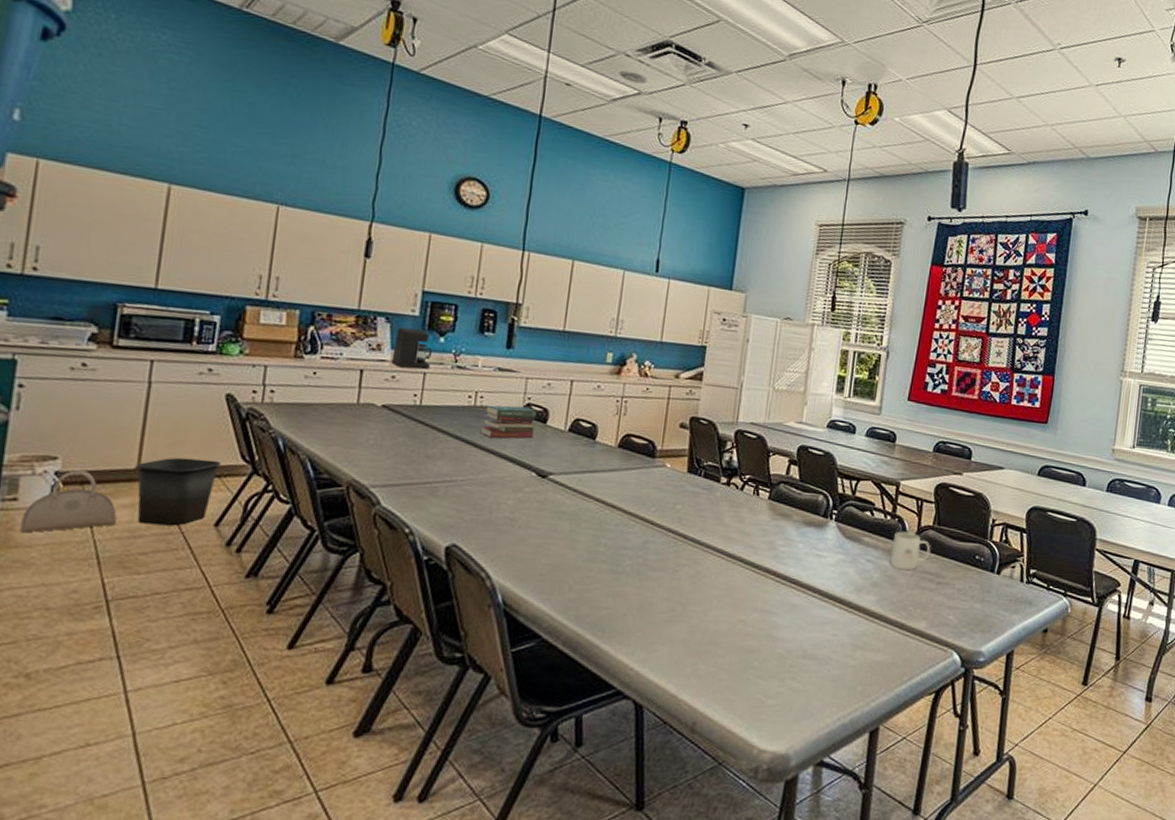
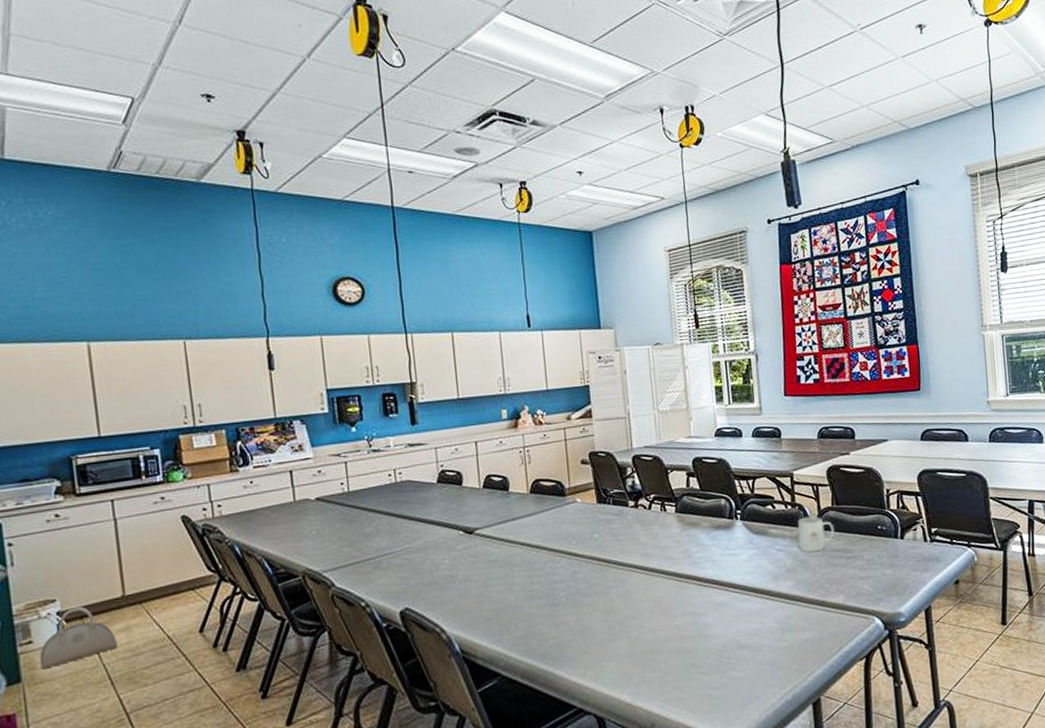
waste bin: present [135,457,221,526] -> none [121,575,192,643]
coffee maker: present [391,327,433,370] -> none [312,424,349,462]
books: present [480,405,537,439] -> none [405,474,454,509]

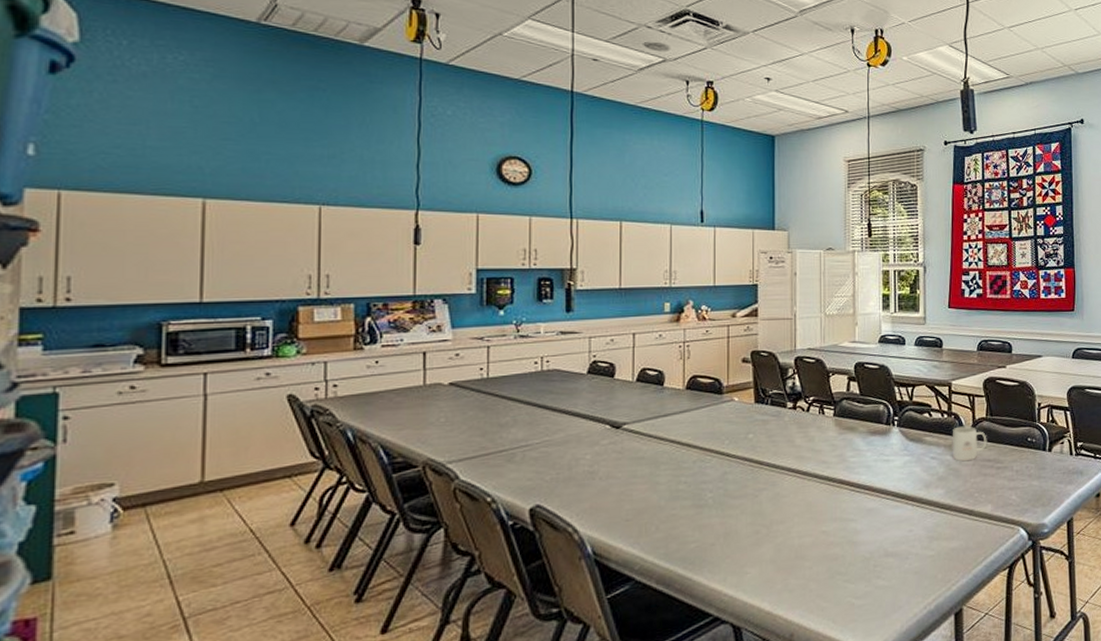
handbag: present [39,607,118,670] -> none [81,493,185,565]

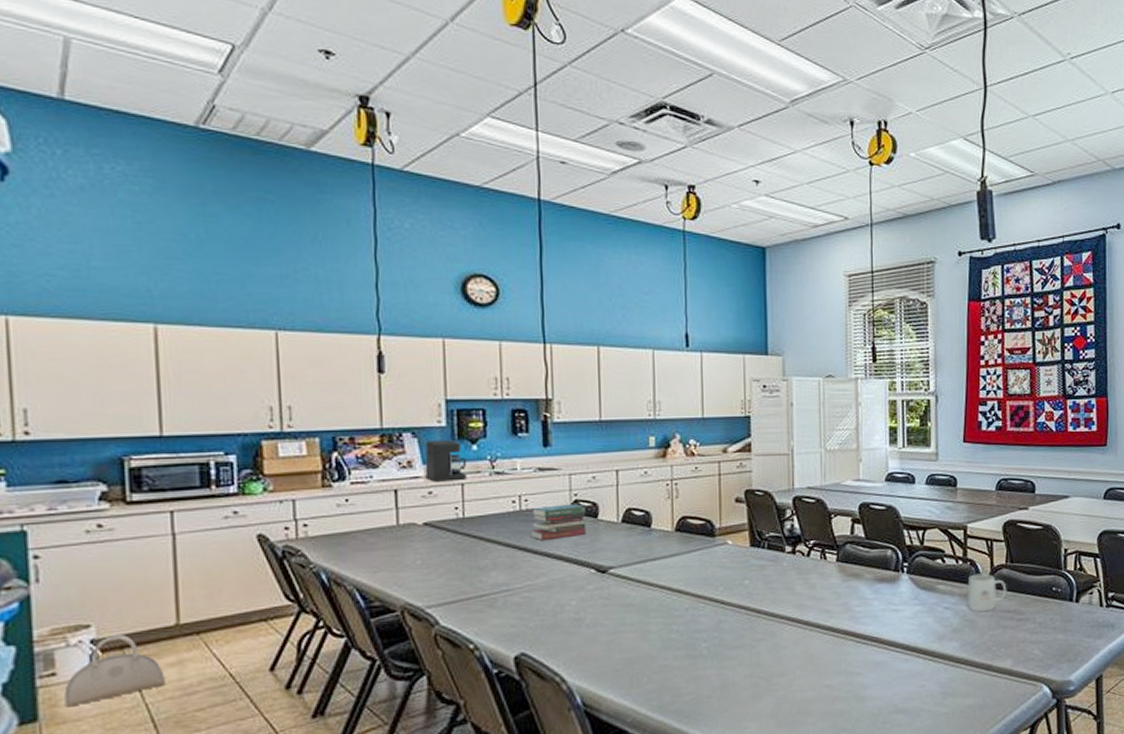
handbag: none [81,493,185,565] -> present [64,635,165,707]
coffee maker: none [453,306,494,345] -> present [425,440,467,482]
books: none [550,364,603,399] -> present [530,504,587,541]

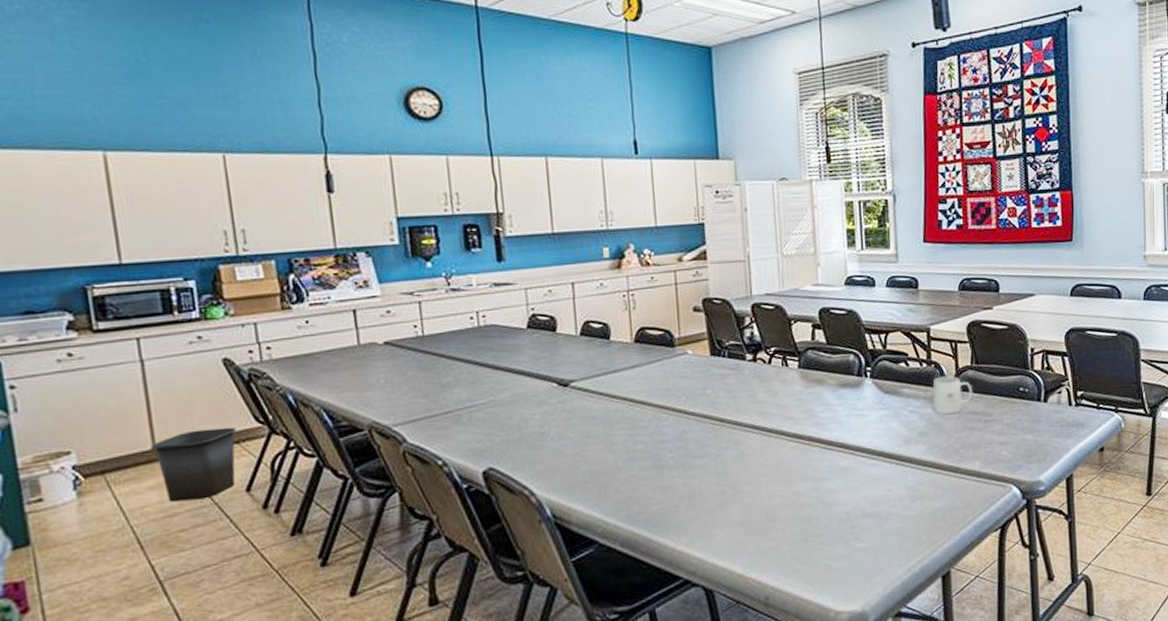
handbag: present [64,635,165,707] -> none [52,460,147,531]
waste bin: none [175,604,265,680] -> present [151,427,237,502]
coffee maker: present [425,440,467,482] -> none [380,258,423,301]
books: present [530,504,587,541] -> none [490,318,546,357]

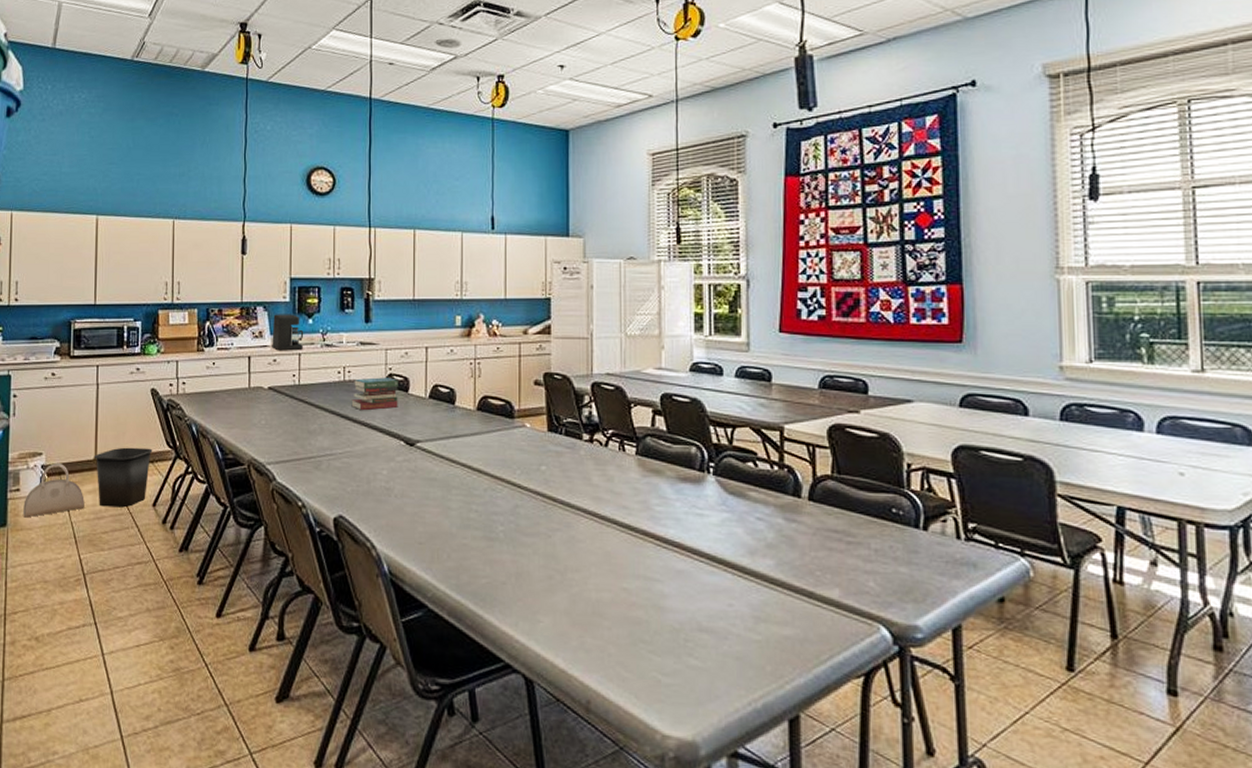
handbag: none [52,460,147,531] -> present [23,463,85,518]
coffee maker: none [380,258,423,301] -> present [272,314,304,351]
books: none [490,318,546,357] -> present [351,377,398,411]
mug: present [932,376,973,415] -> none [784,483,833,529]

